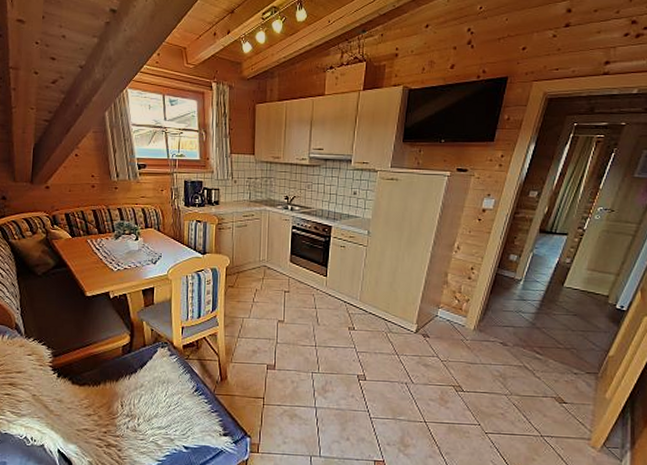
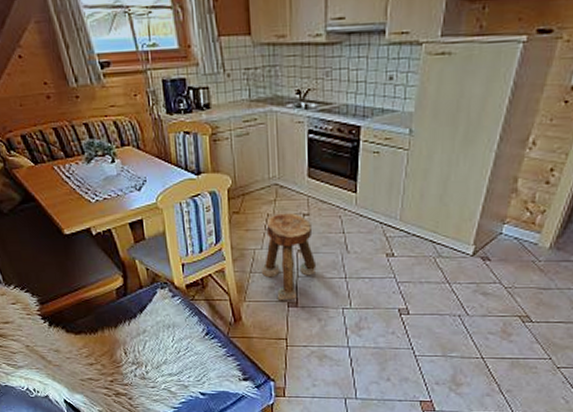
stool: none [248,289,293,364] -> present [262,213,317,301]

